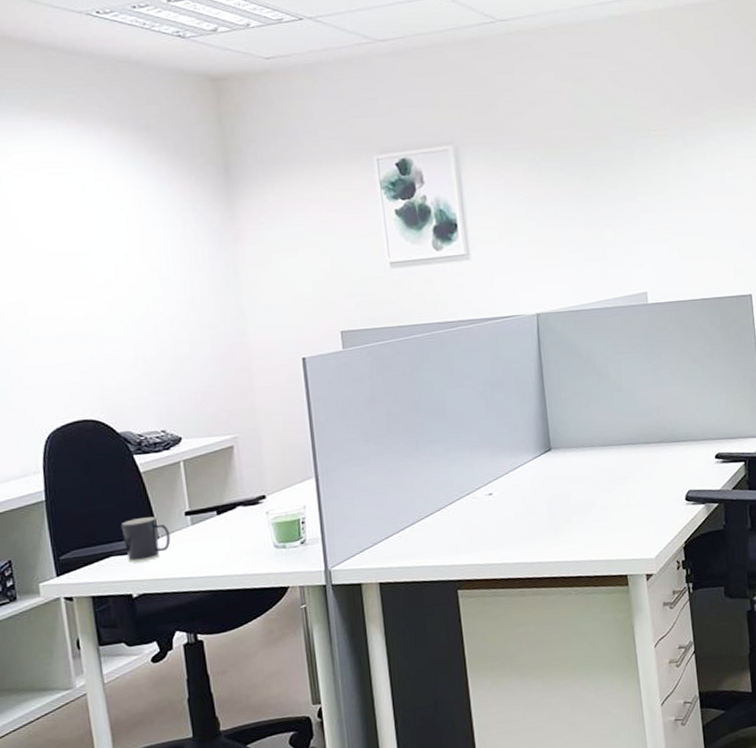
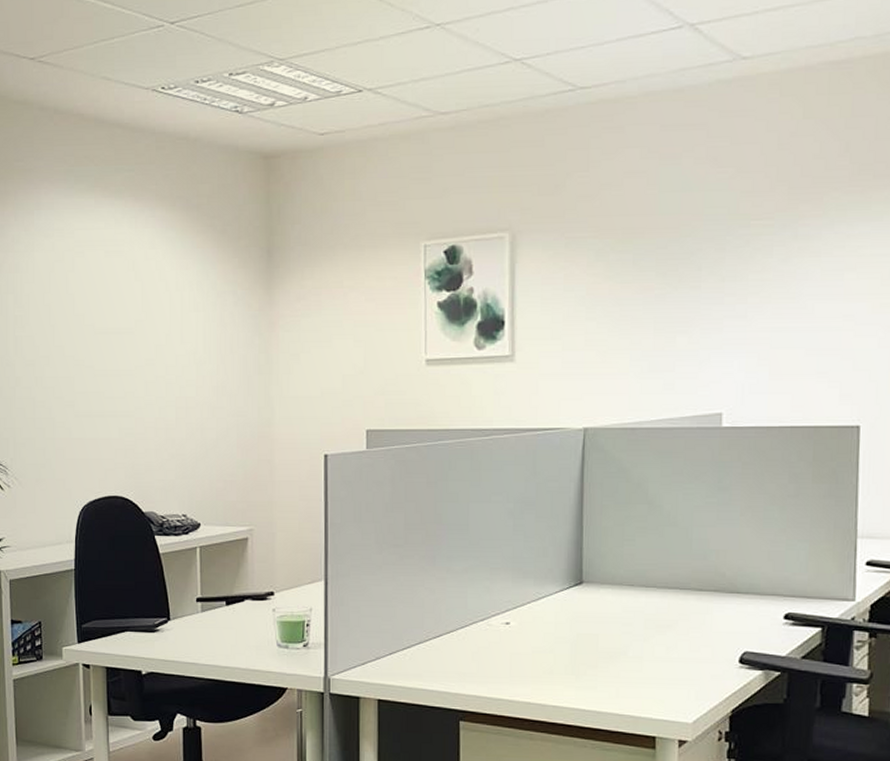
mug: present [120,516,171,563] -> none [137,598,181,641]

